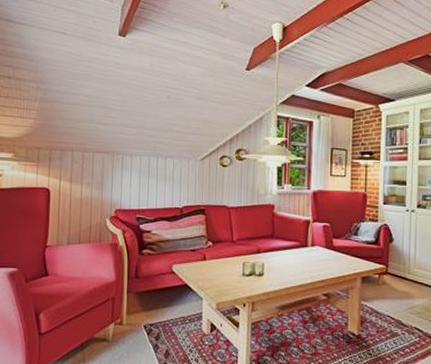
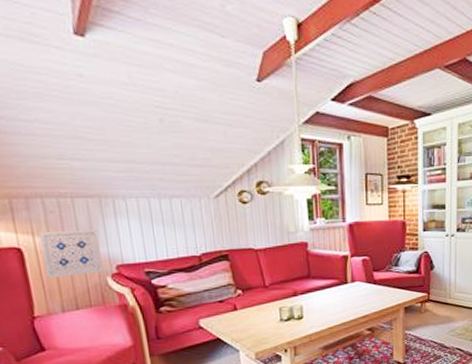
wall art: none [62,177,107,215] -> present [40,229,104,279]

